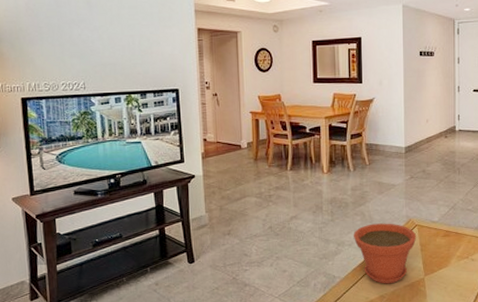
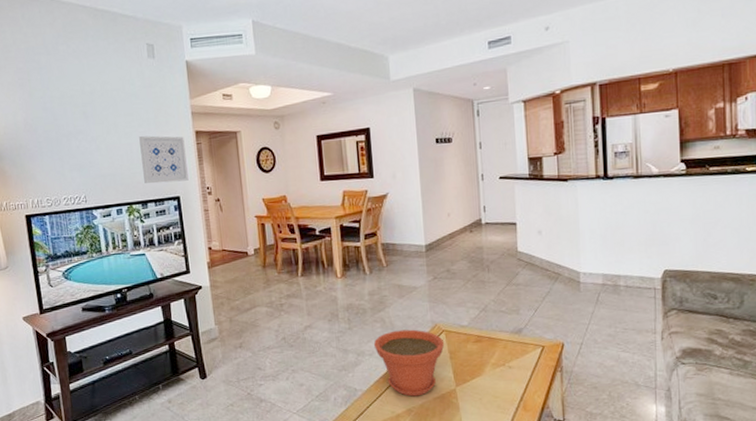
wall art: none [142,28,188,75] -> present [139,135,189,184]

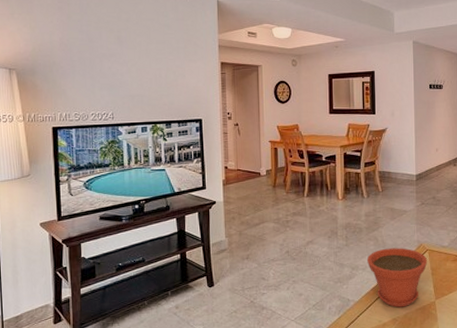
wall art: present [139,135,189,184] -> none [168,62,211,106]

